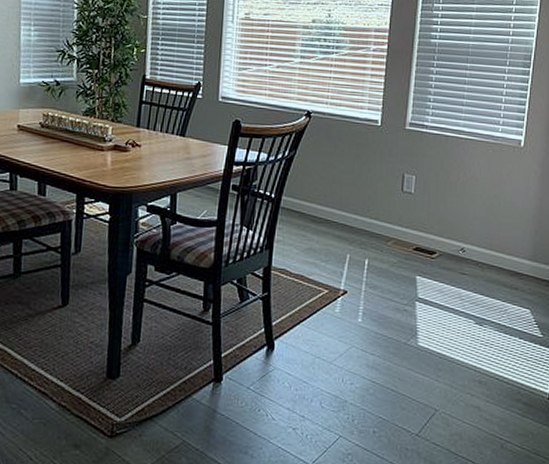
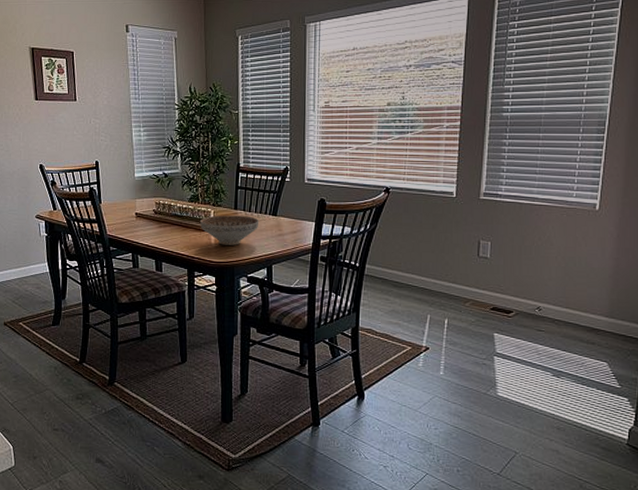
decorative bowl: none [95,133,165,169] -> present [200,215,259,245]

